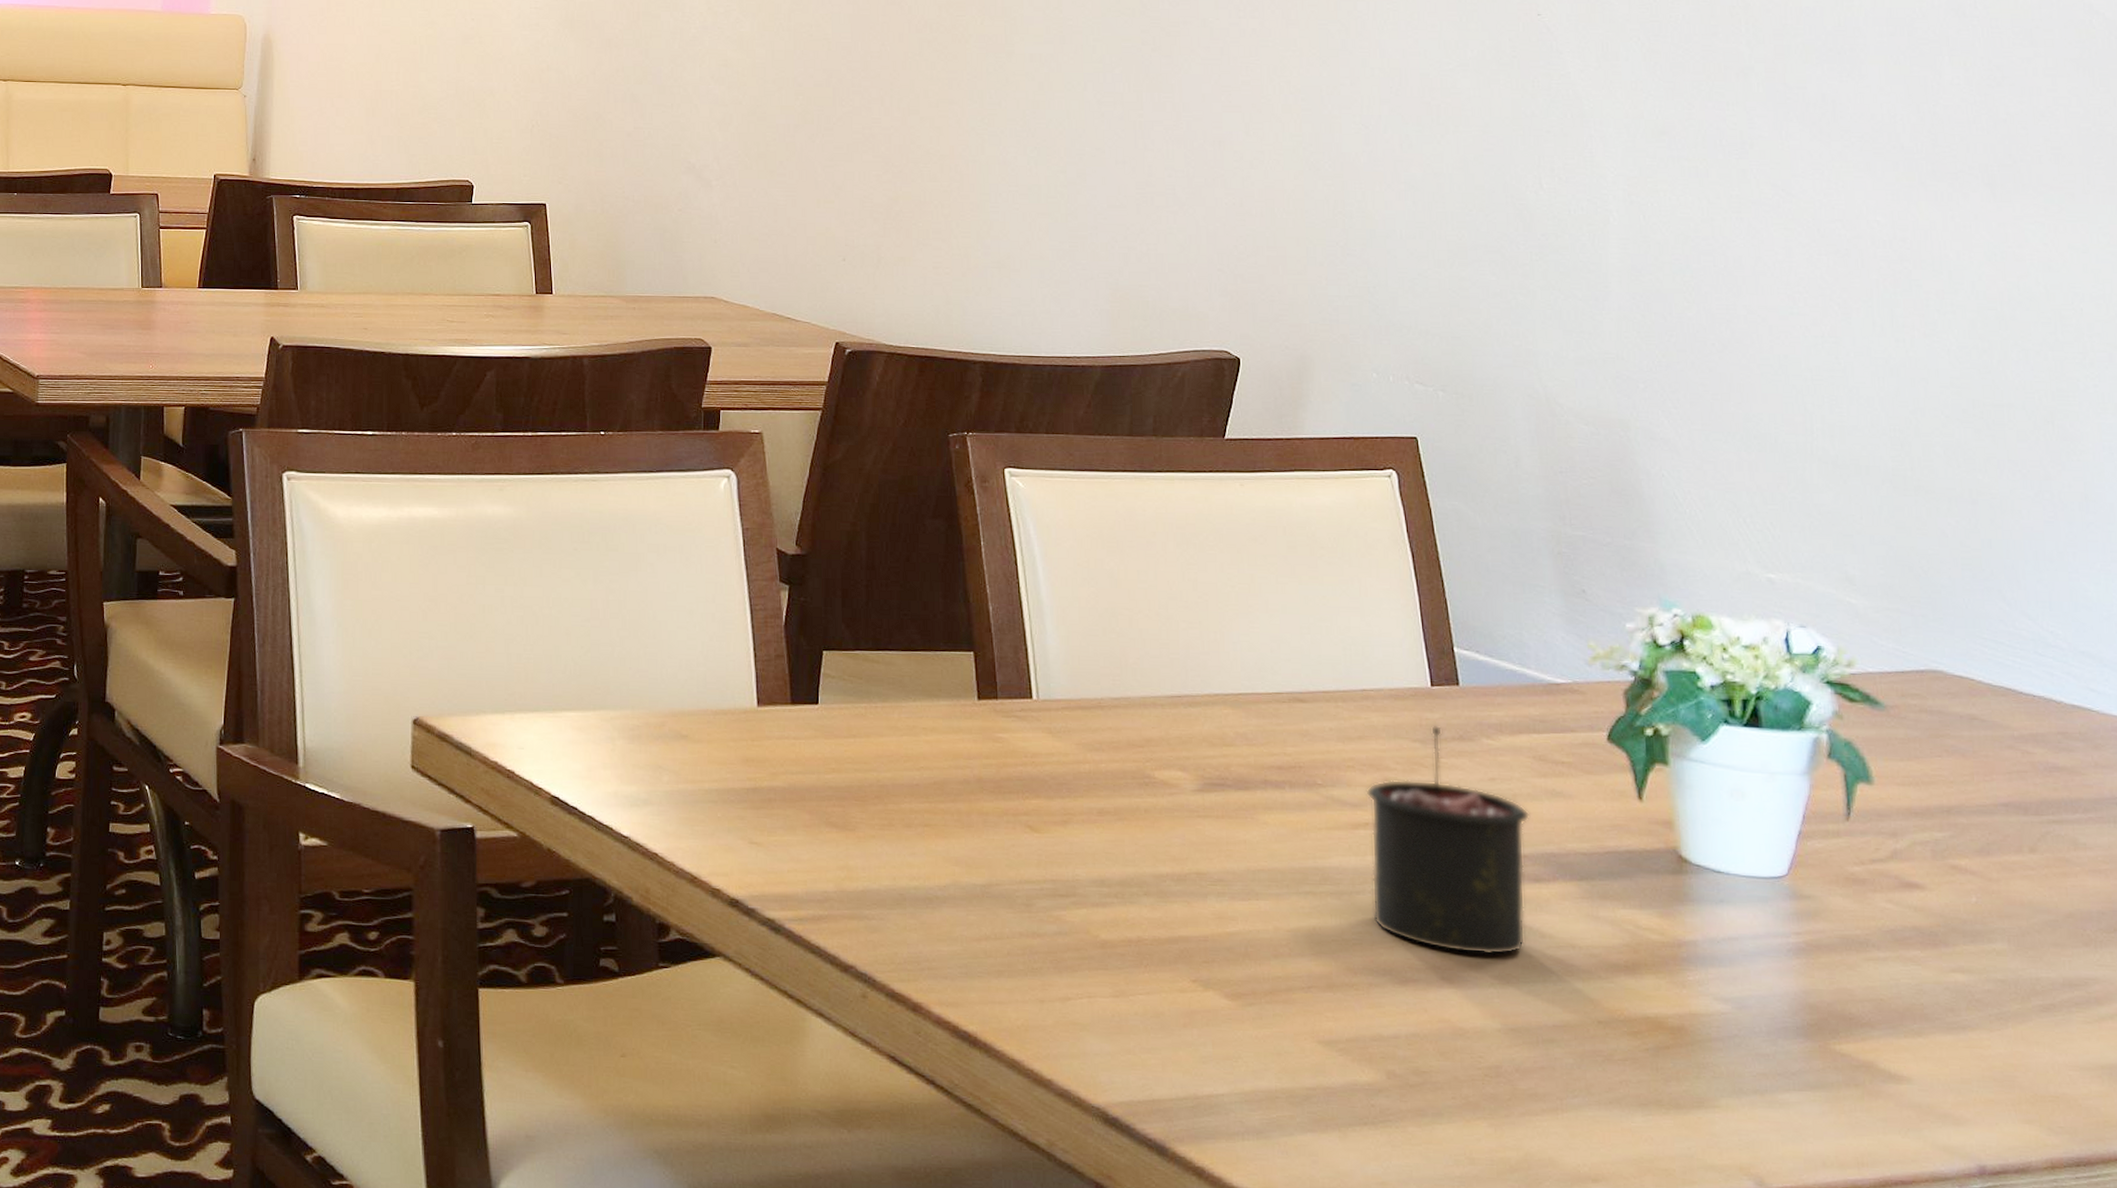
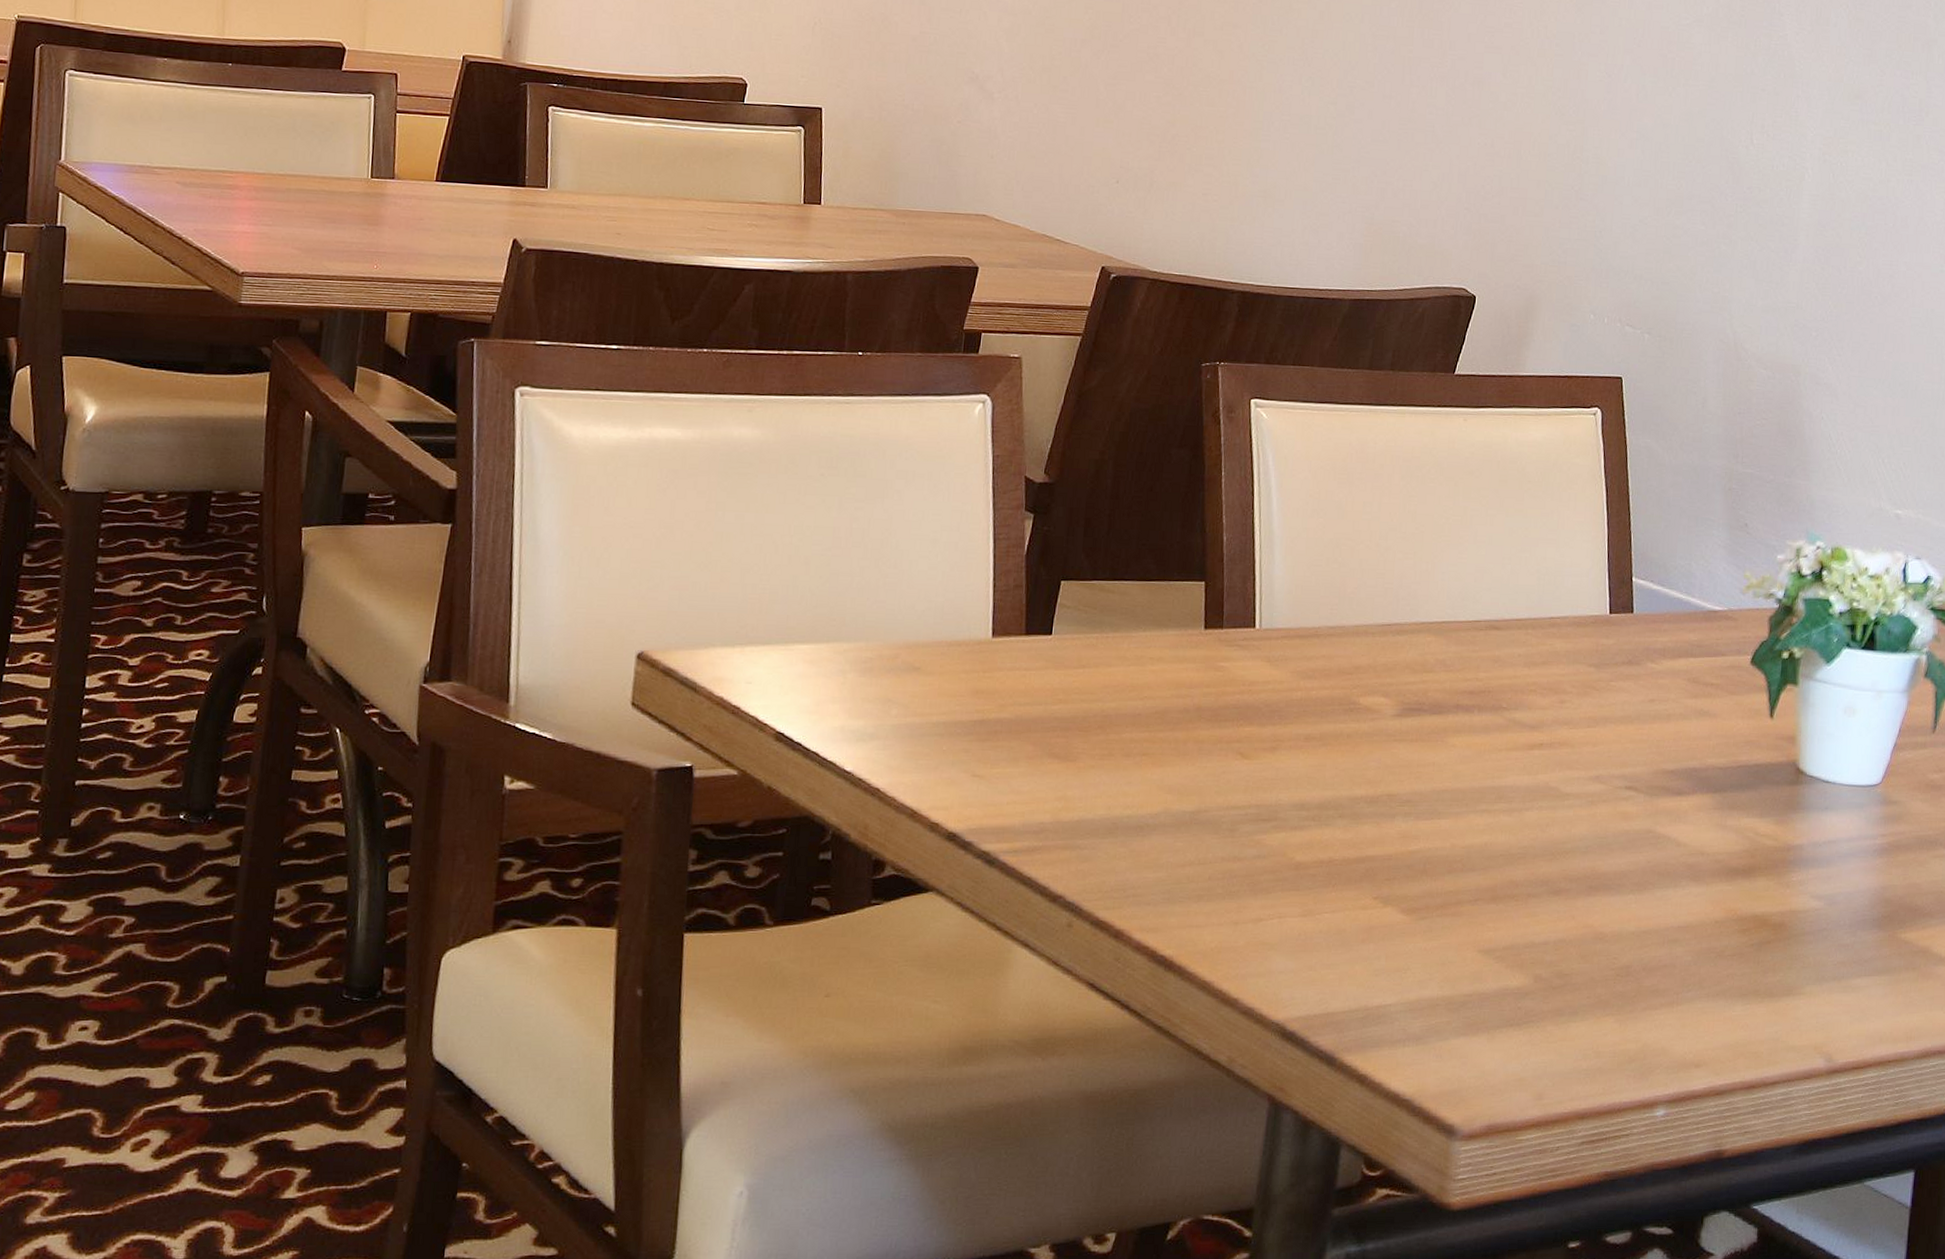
candle: present [1366,725,1531,955] -> none [1537,650,1680,864]

